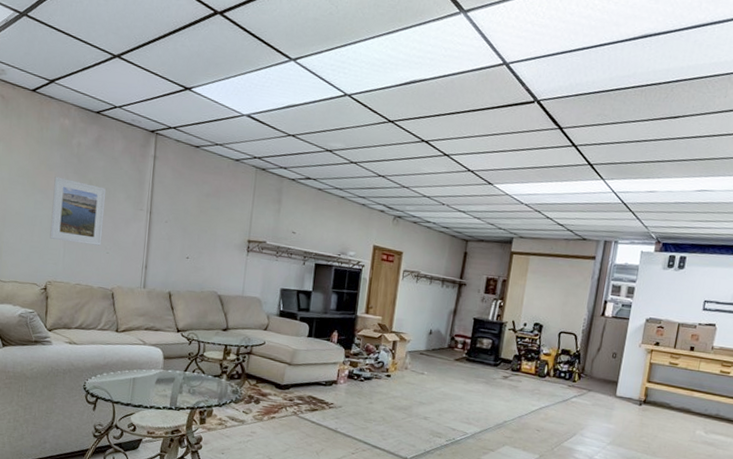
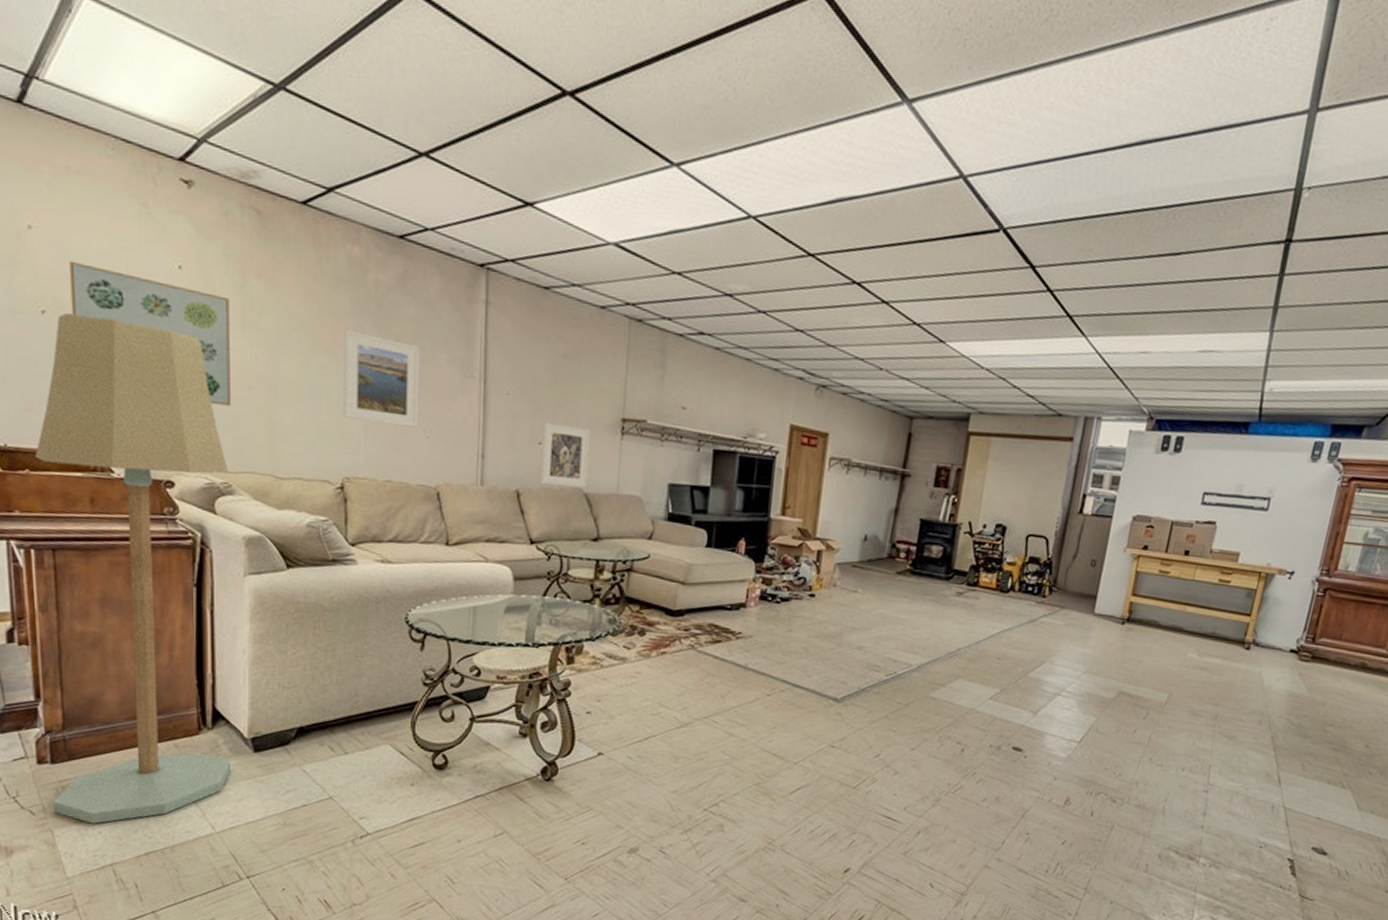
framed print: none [186,243,224,291] -> present [540,422,590,488]

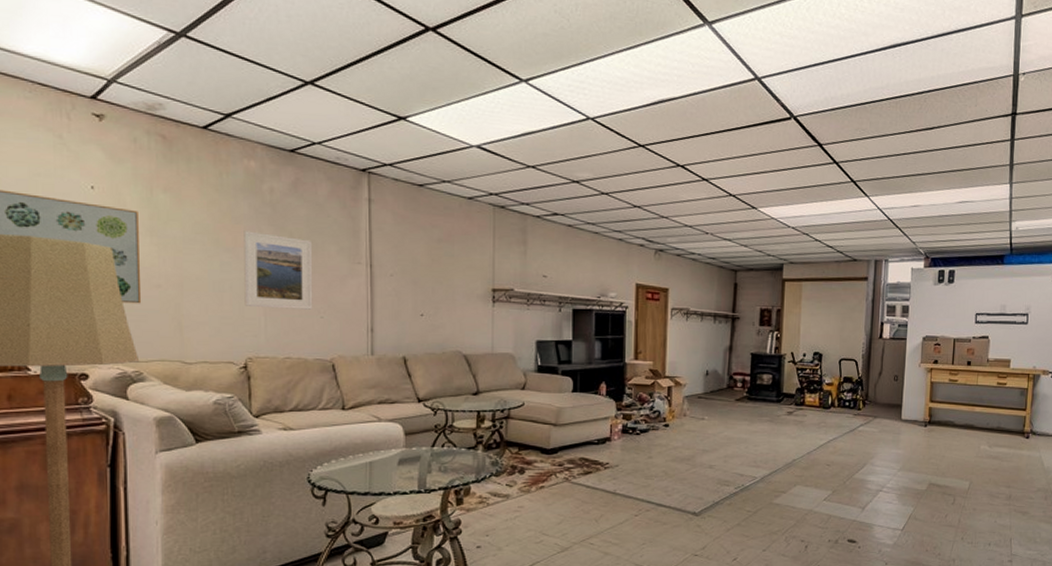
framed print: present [540,422,590,488] -> none [424,297,465,350]

